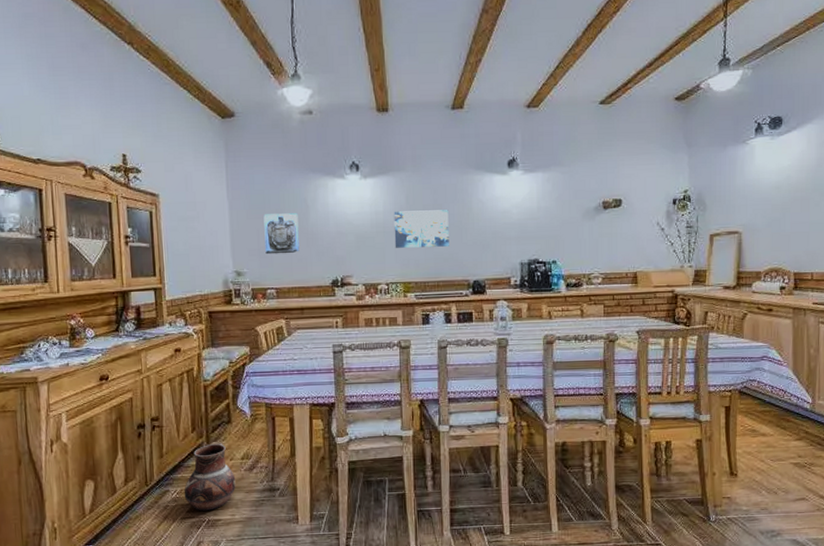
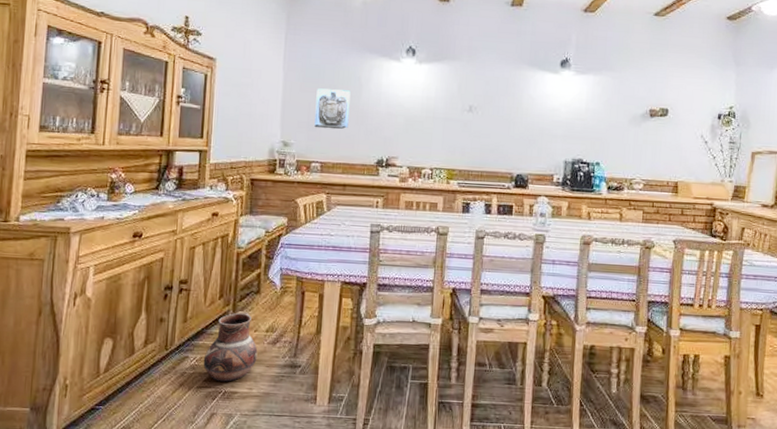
wall art: present [394,210,449,248] -> none [442,98,499,138]

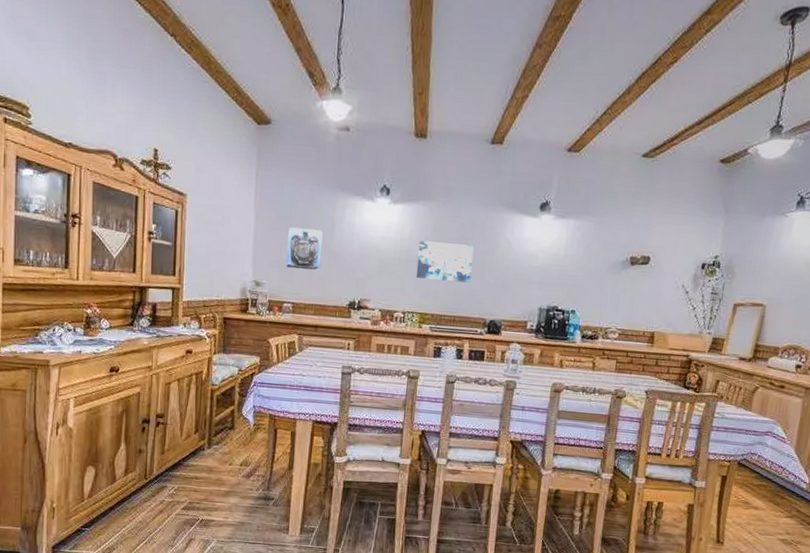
ceramic pot: present [203,312,258,382] -> none [181,447,233,511]
wall art: none [442,98,499,138] -> present [416,241,474,283]

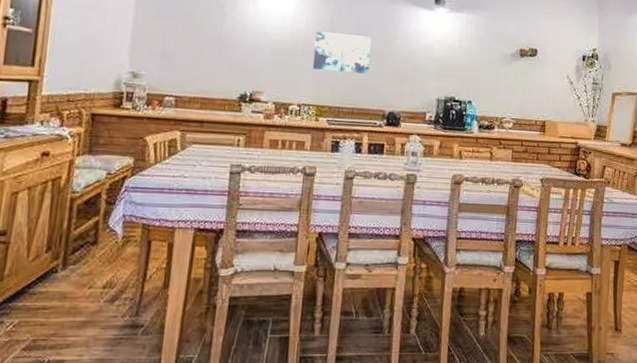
wall sculpture: present [286,227,323,270] -> none [169,15,213,61]

